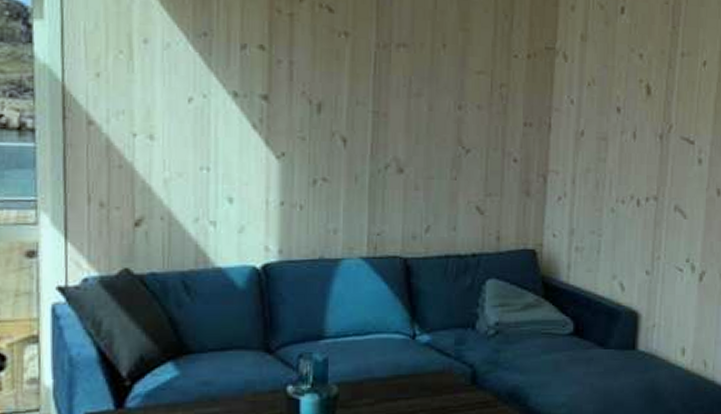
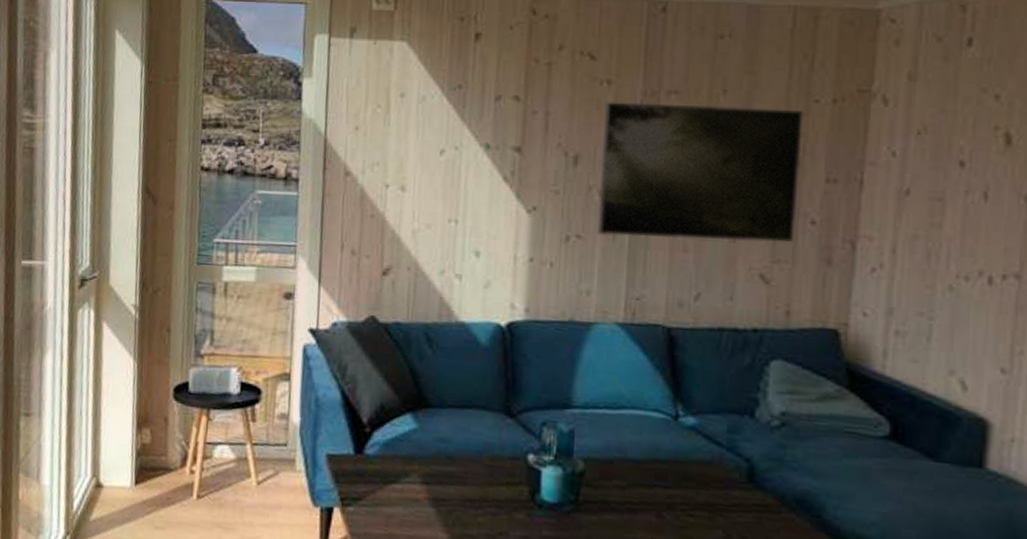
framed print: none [340,52,507,179] -> present [596,101,805,243]

